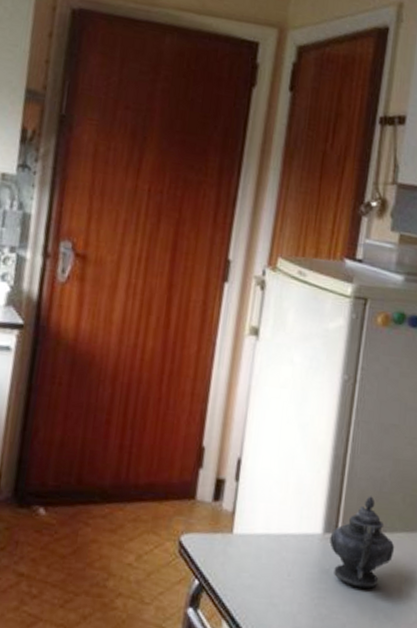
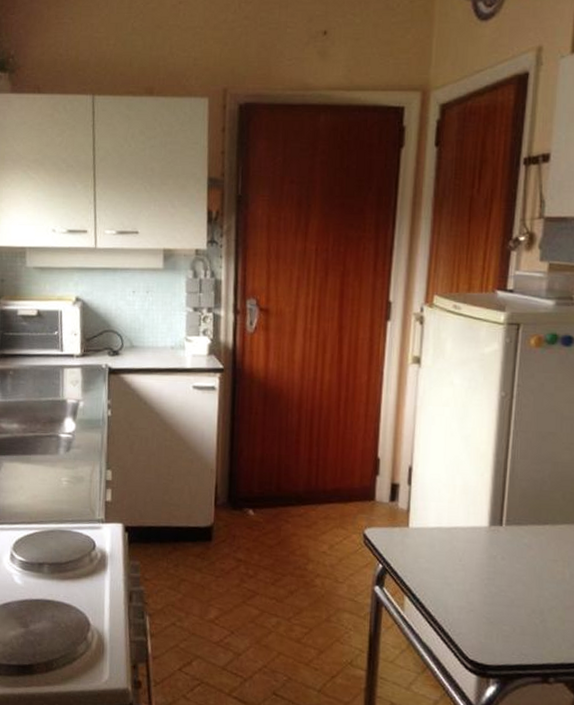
teapot: present [330,496,395,589] -> none [496,494,557,572]

